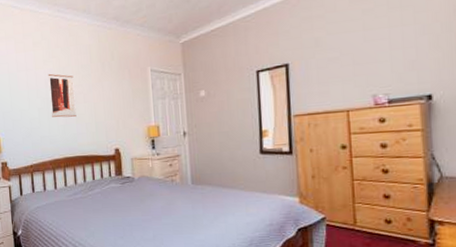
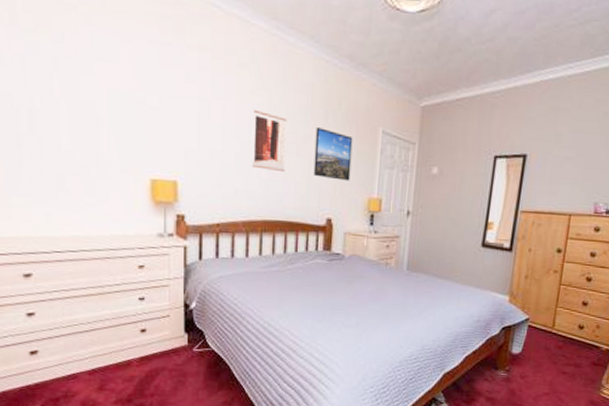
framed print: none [96,77,130,116] -> present [313,128,353,181]

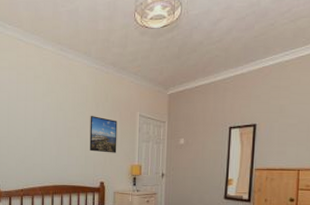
wall art: present [251,109,287,171] -> none [45,106,69,149]

